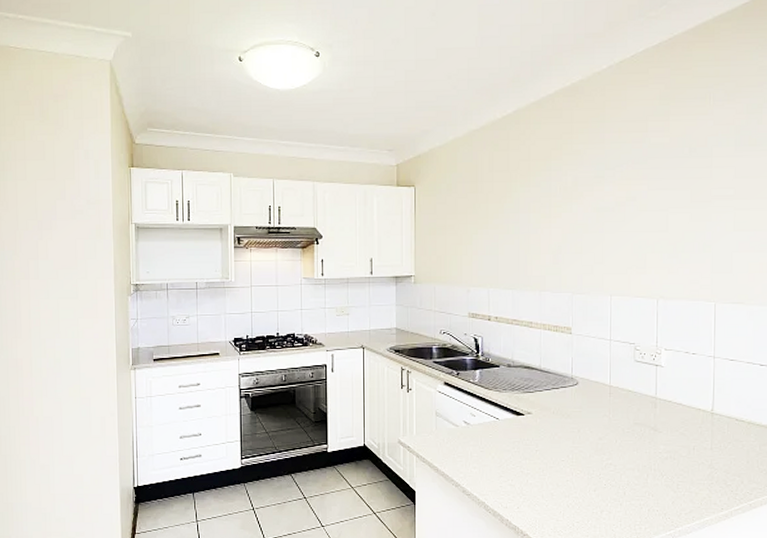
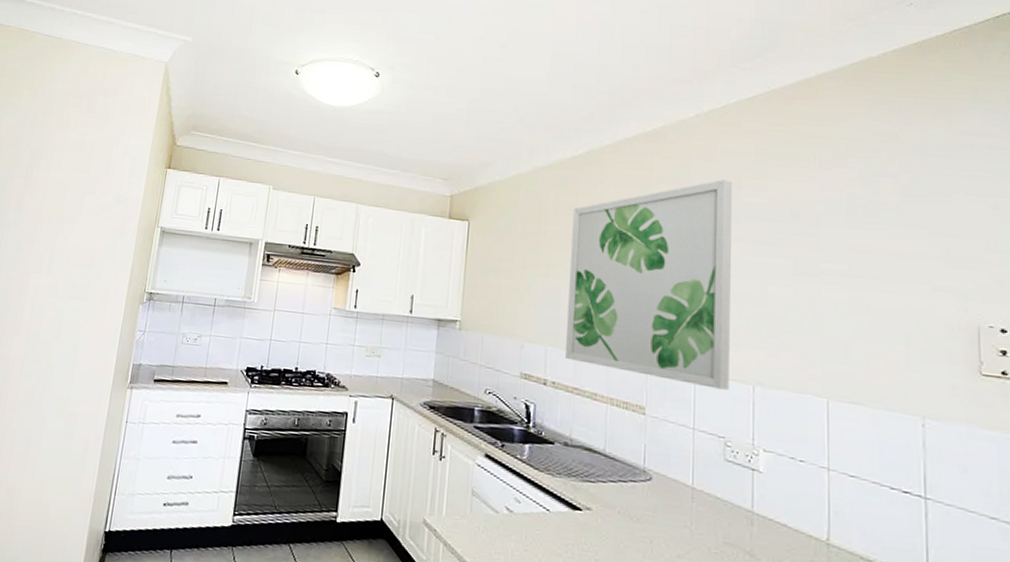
wall art: none [505,125,640,306] -> present [566,179,732,390]

